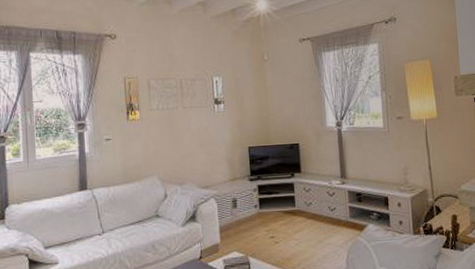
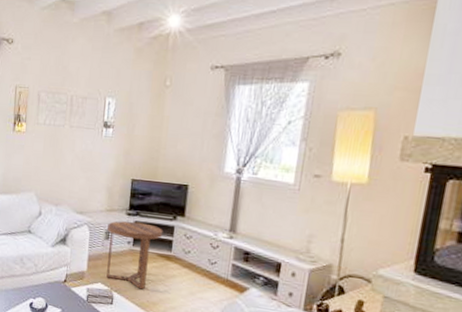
side table: none [233,185,285,249] -> present [106,221,163,290]

